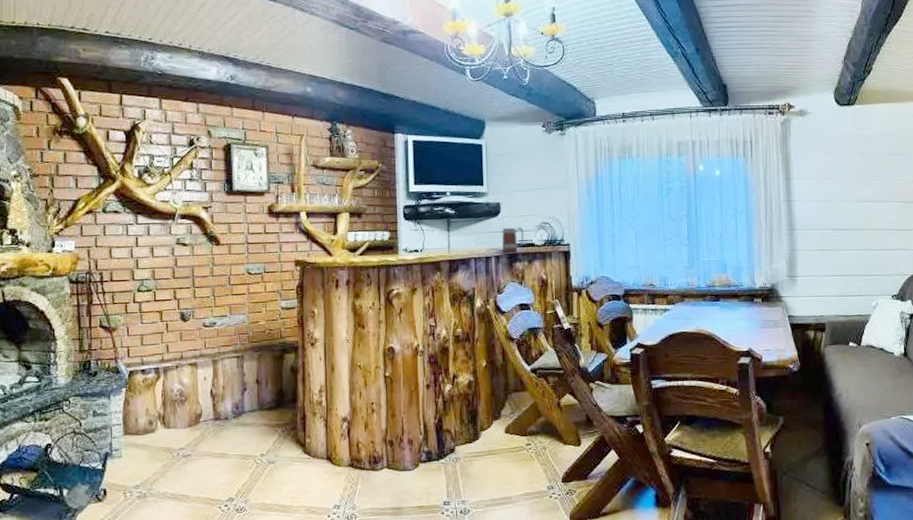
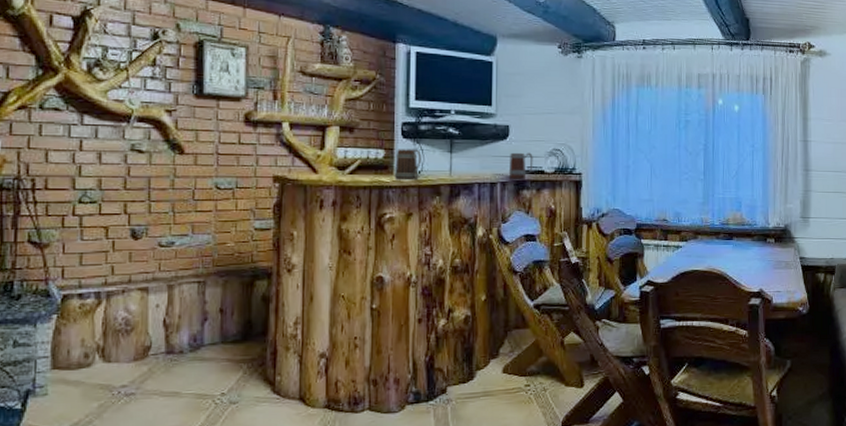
beer mug: none [398,229,423,259] -> present [394,149,422,181]

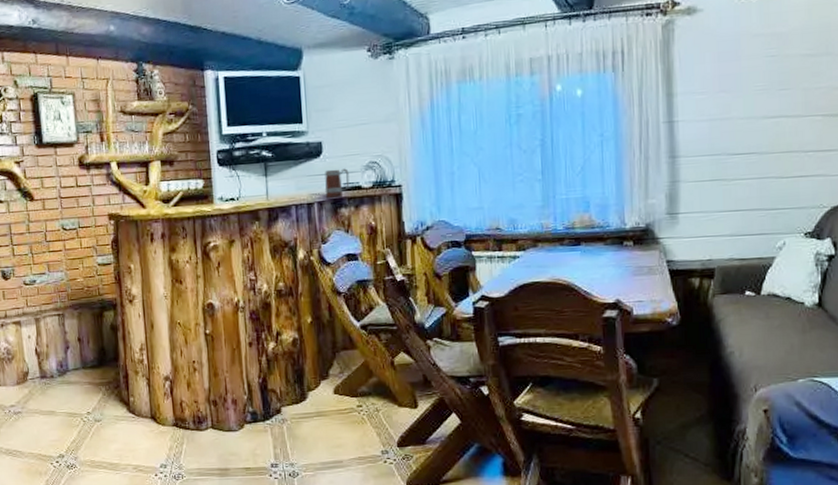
beer mug: present [394,149,422,181] -> none [214,176,239,209]

